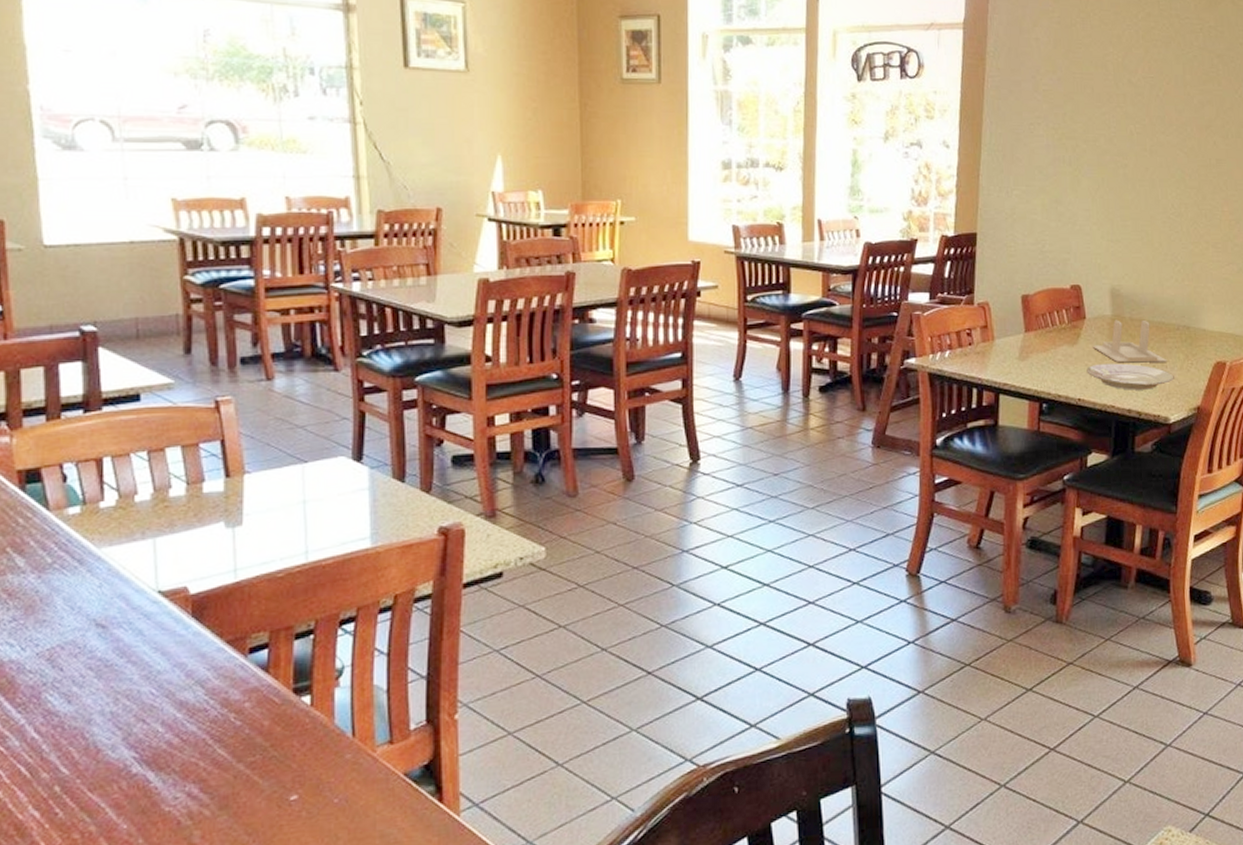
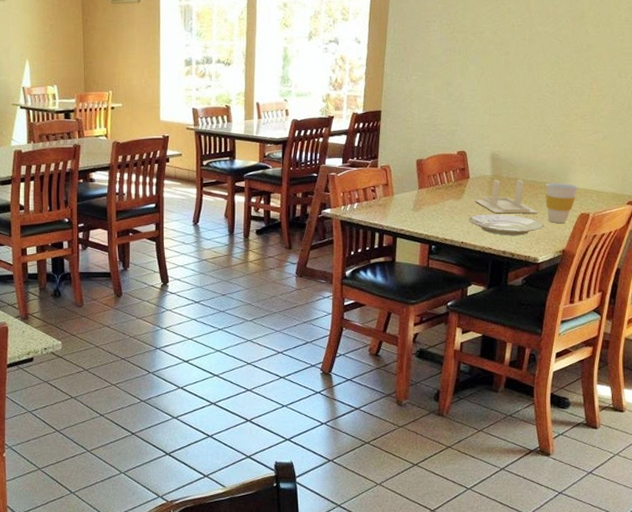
cup: none [1174,324,1213,374] -> present [545,182,579,223]

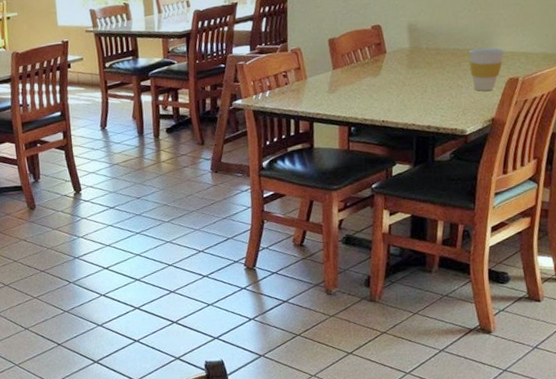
plate: present [469,214,543,236] -> none [389,87,470,110]
napkin holder: present [475,179,538,214] -> none [394,49,462,88]

